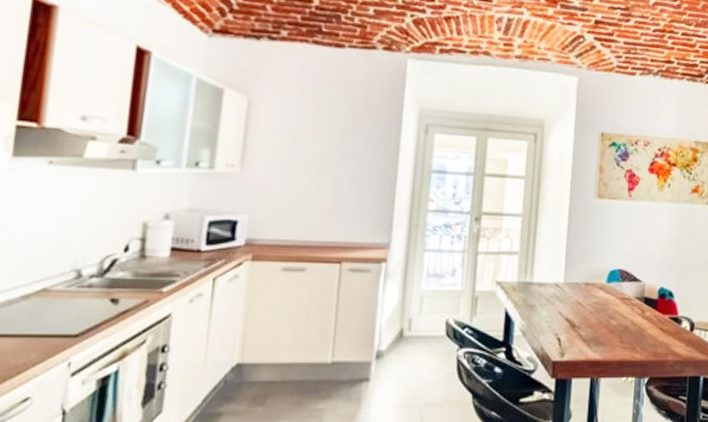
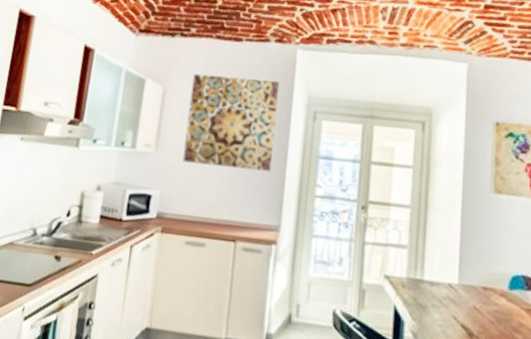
wall art: none [275,82,389,188] -> present [183,73,280,171]

